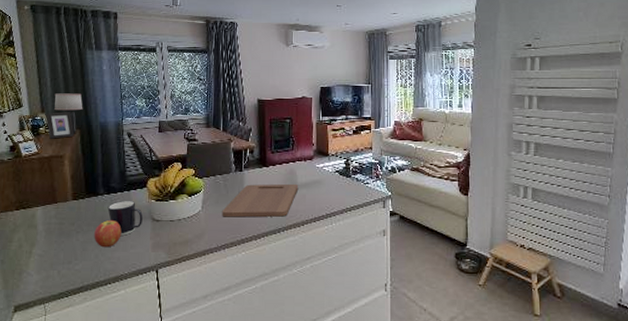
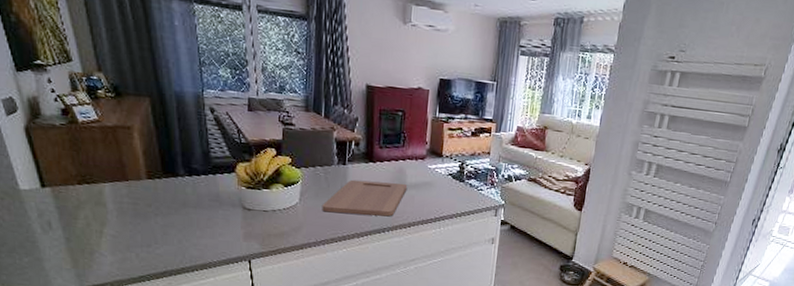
picture frame: present [46,112,75,139] -> none [104,72,144,106]
table lamp: present [54,93,83,134] -> none [113,48,152,103]
fruit: present [94,219,122,248] -> none [176,204,208,234]
mug: present [107,201,143,236] -> none [190,185,232,223]

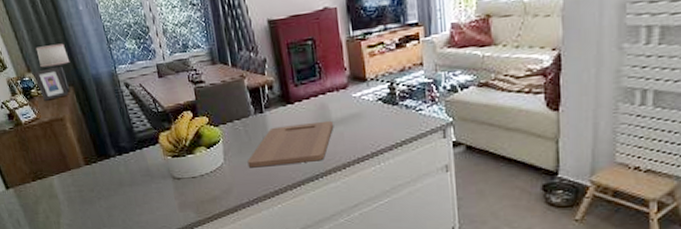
picture frame: none [104,72,144,106] -> present [33,67,69,101]
table lamp: none [113,48,152,103] -> present [35,43,70,93]

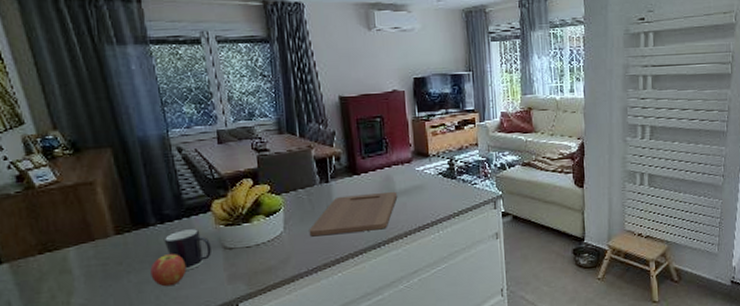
picture frame: present [33,67,69,101] -> none [60,126,105,162]
table lamp: present [35,43,70,93] -> none [68,102,112,154]
fruit: none [115,182,144,212] -> present [150,253,187,287]
mug: none [123,160,163,198] -> present [163,229,211,271]

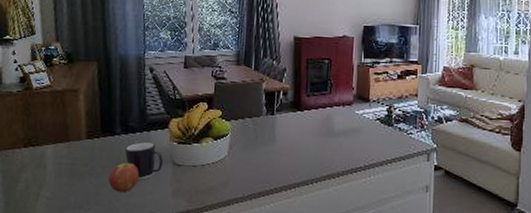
cutting board: present [309,191,398,237] -> none [250,129,336,167]

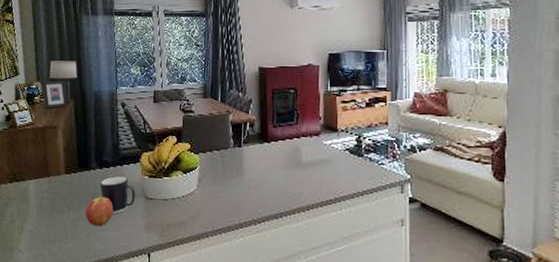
picture frame: none [60,41,92,71] -> present [41,80,69,109]
table lamp: none [70,21,102,67] -> present [50,61,78,104]

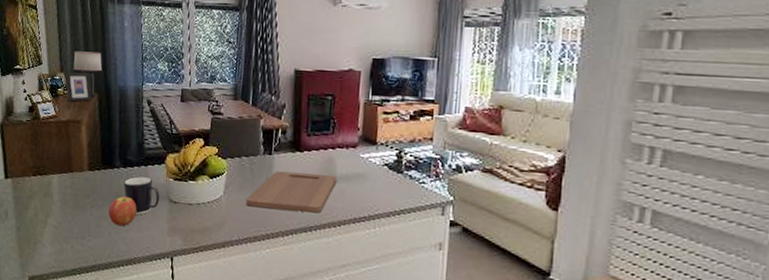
cutting board: none [219,161,304,200] -> present [246,170,338,213]

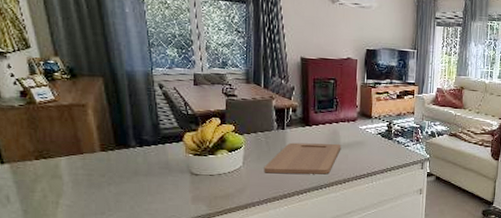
picture frame: present [64,72,93,102] -> none [61,56,97,86]
table lamp: present [73,51,103,98] -> none [69,35,105,82]
fruit: present [108,195,137,227] -> none [128,172,158,200]
mug: present [123,176,160,215] -> none [141,154,180,188]

